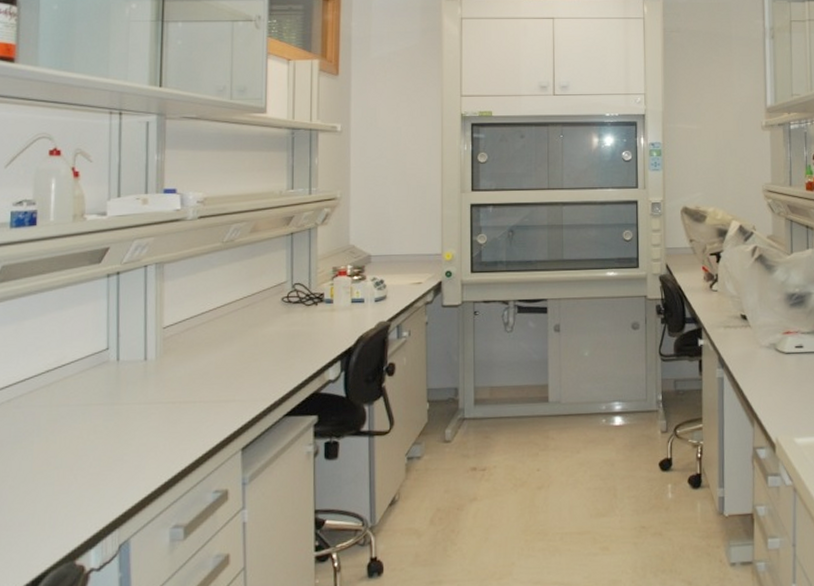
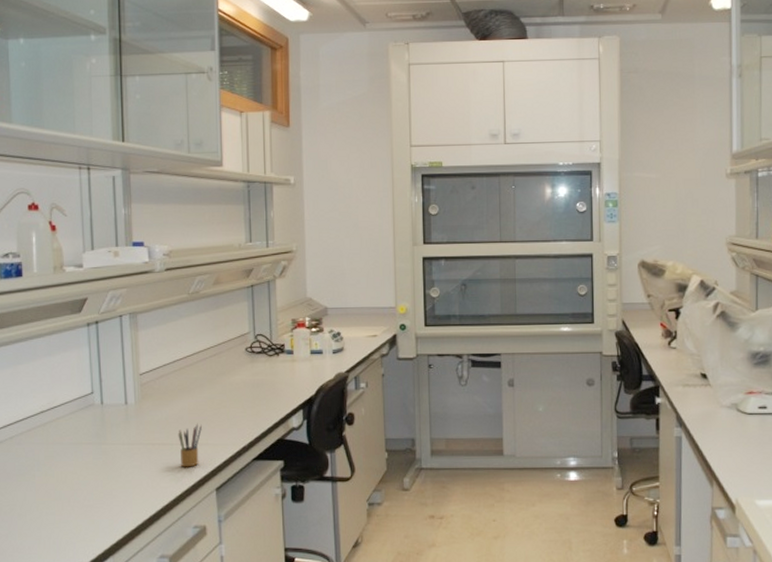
pencil box: none [202,378,229,427] -> present [178,423,202,467]

